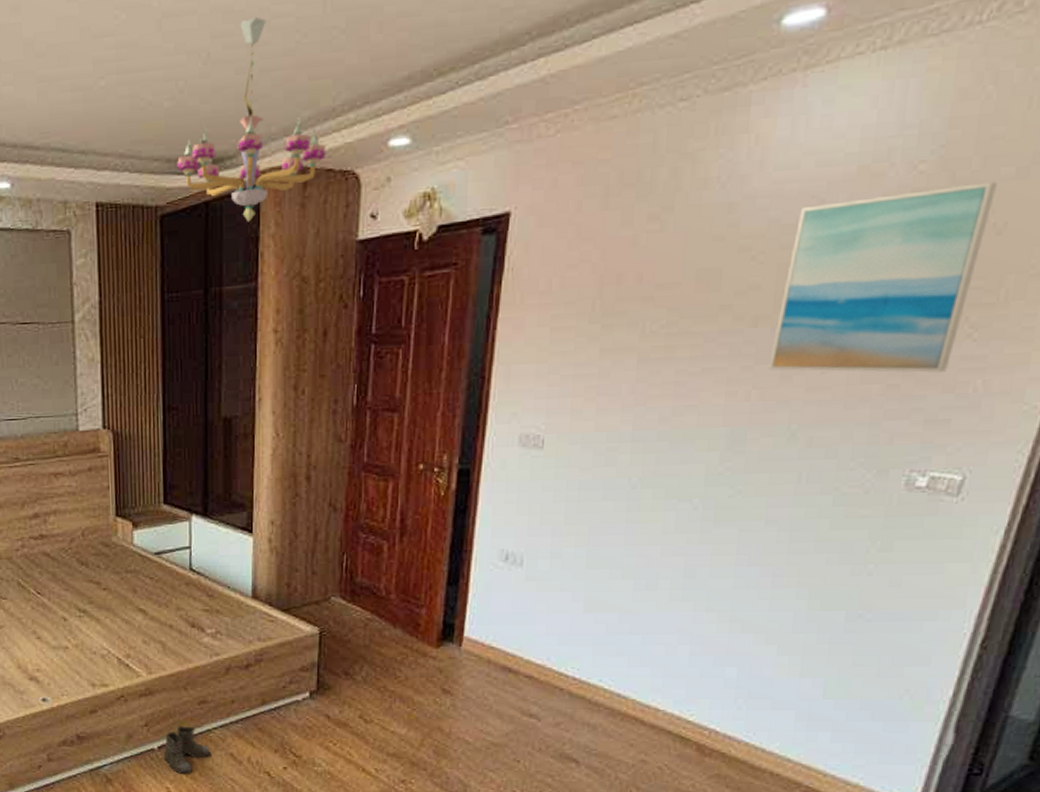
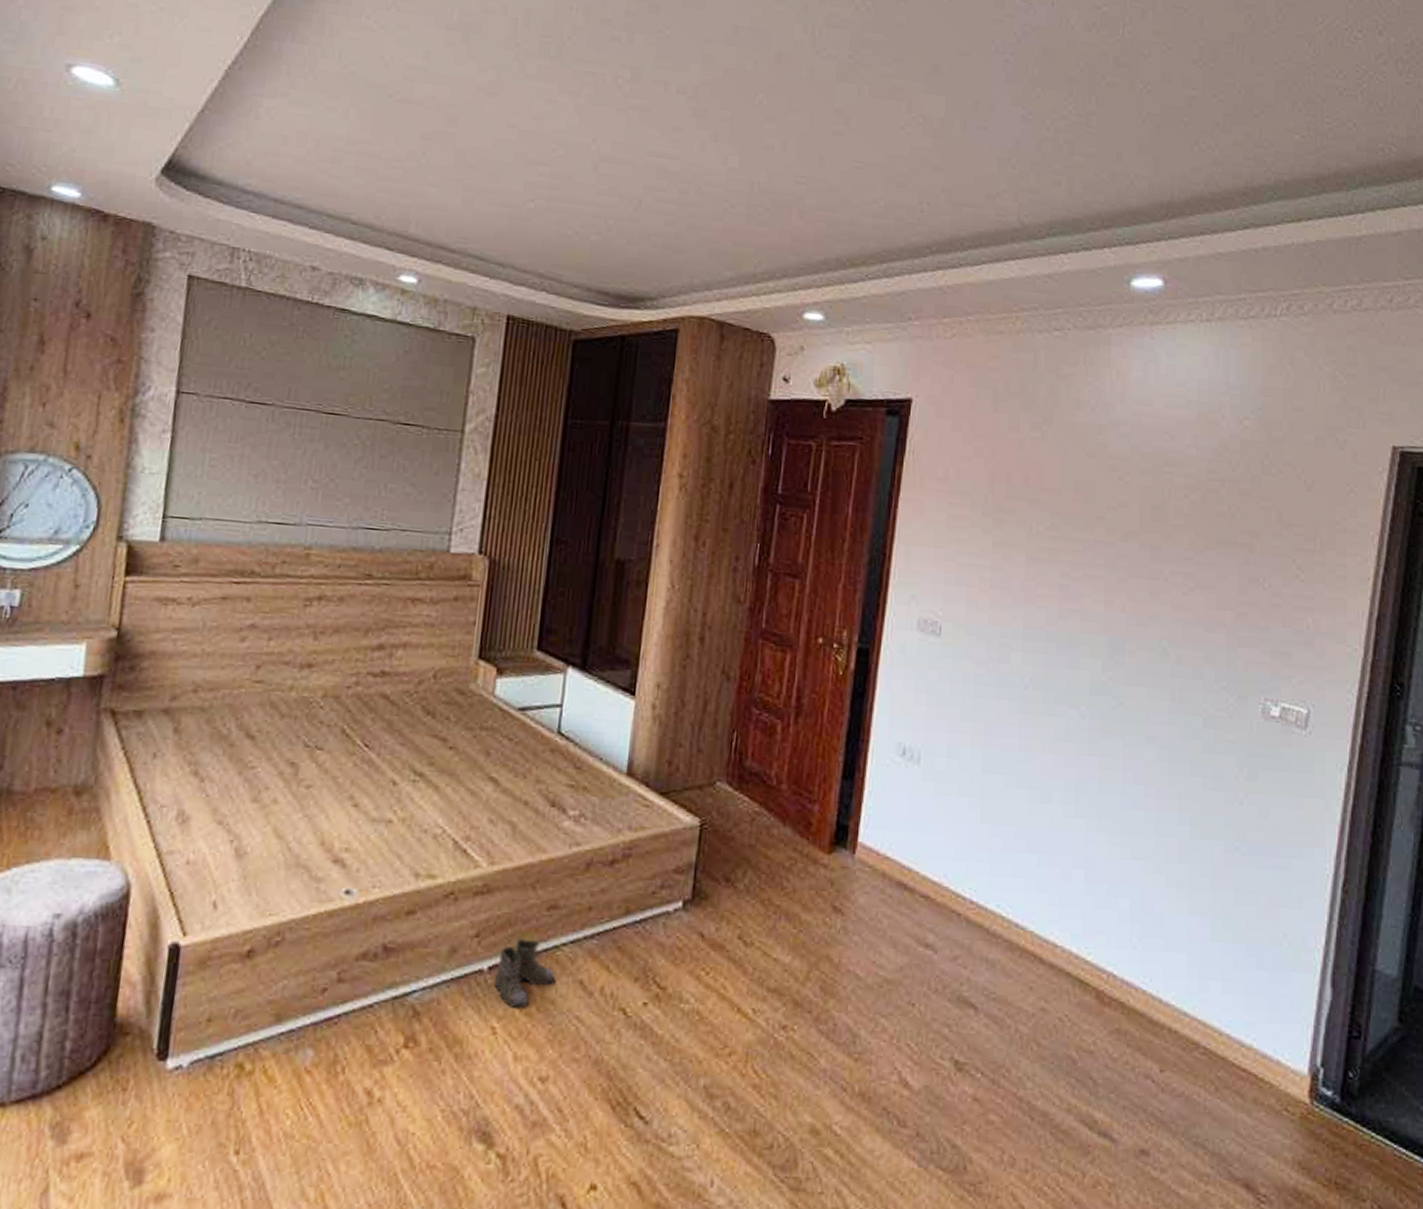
chandelier: present [177,16,326,222] -> none [597,180,745,363]
wall art: present [769,182,997,373] -> none [1139,440,1303,607]

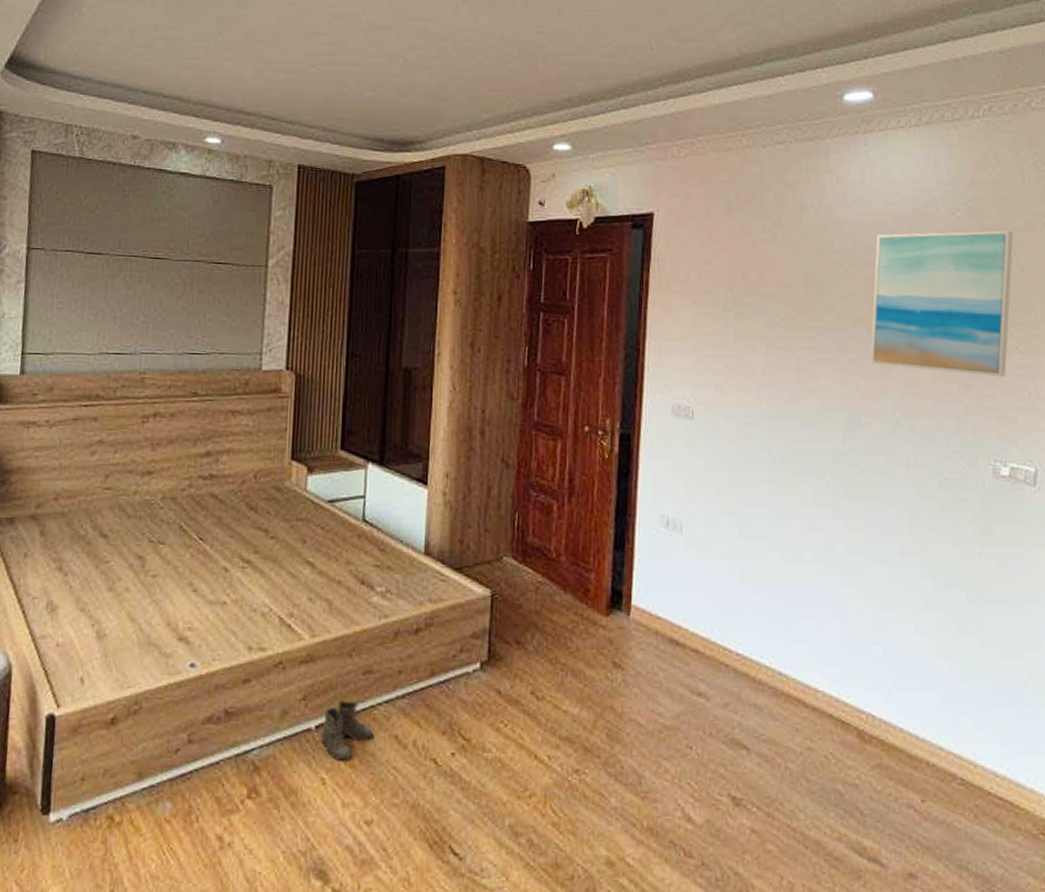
wall art: none [1139,440,1303,607] -> present [870,230,1013,377]

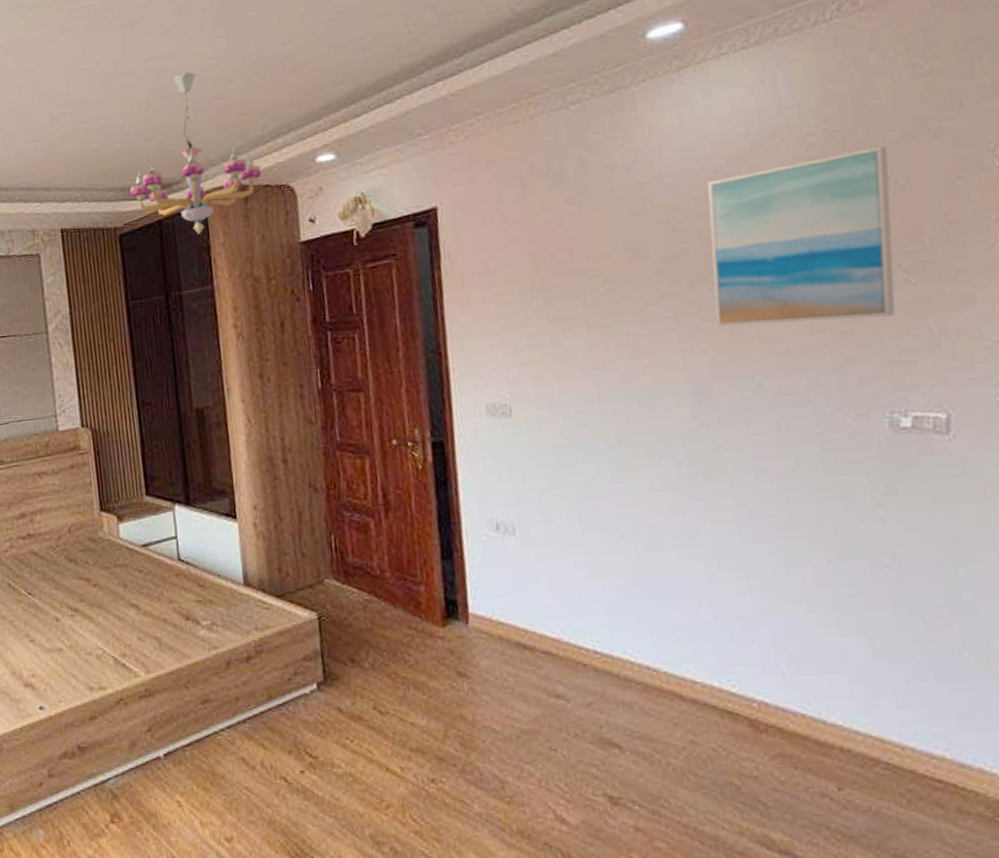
boots: present [320,700,373,762] -> none [170,729,221,786]
chandelier: none [373,38,501,196] -> present [130,71,262,235]

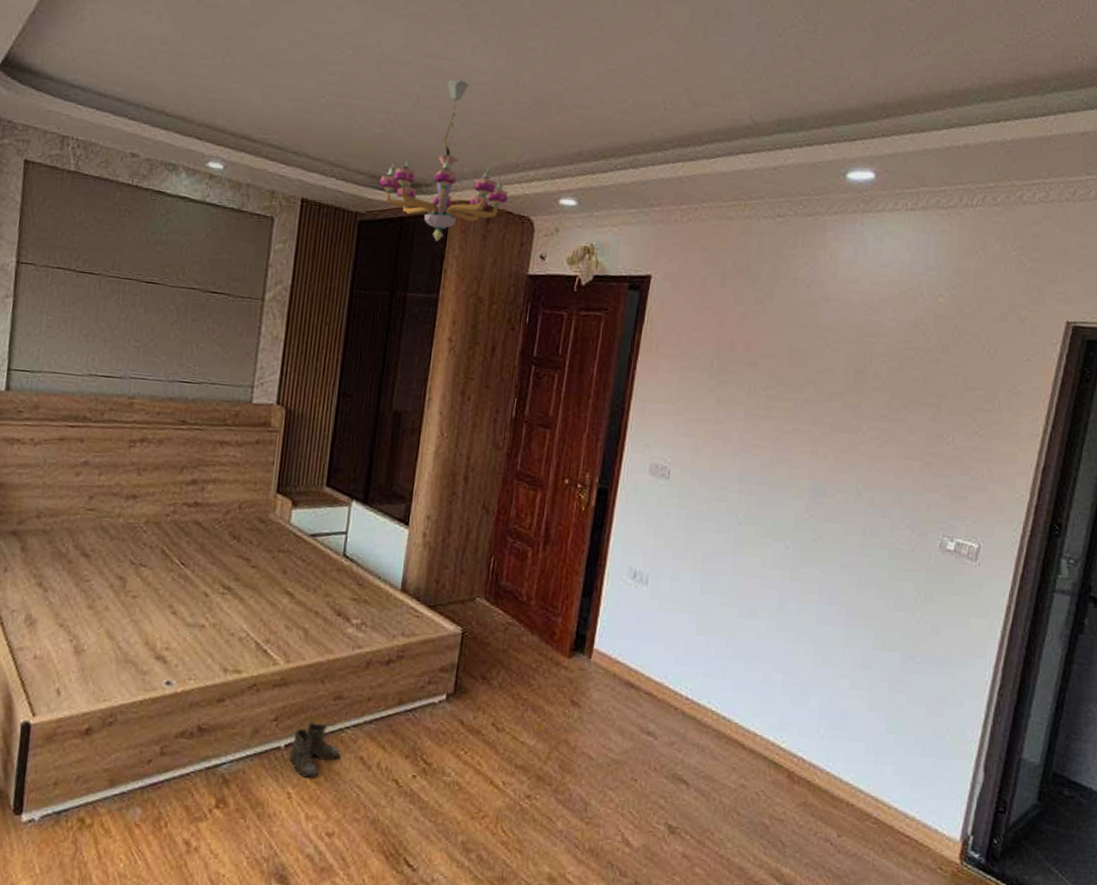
boots: none [170,729,221,786] -> present [289,723,340,779]
wall art: present [707,146,896,327] -> none [841,313,989,458]

